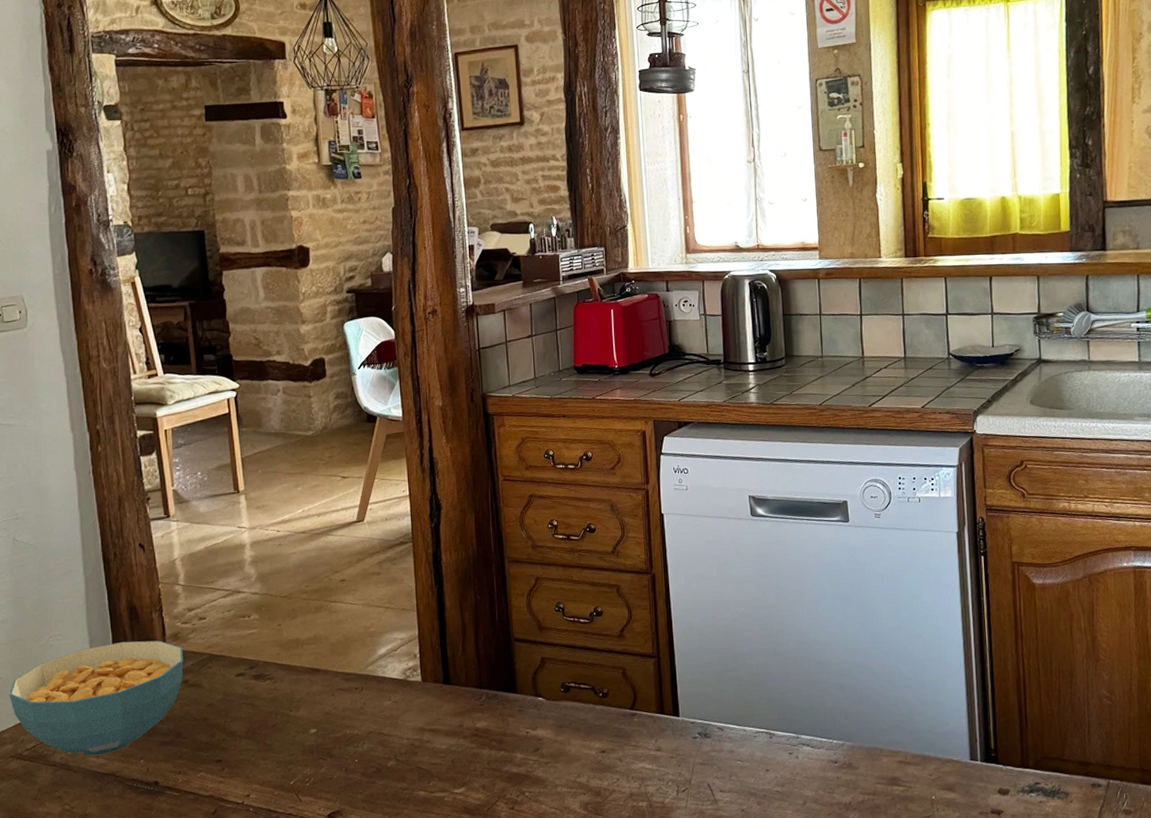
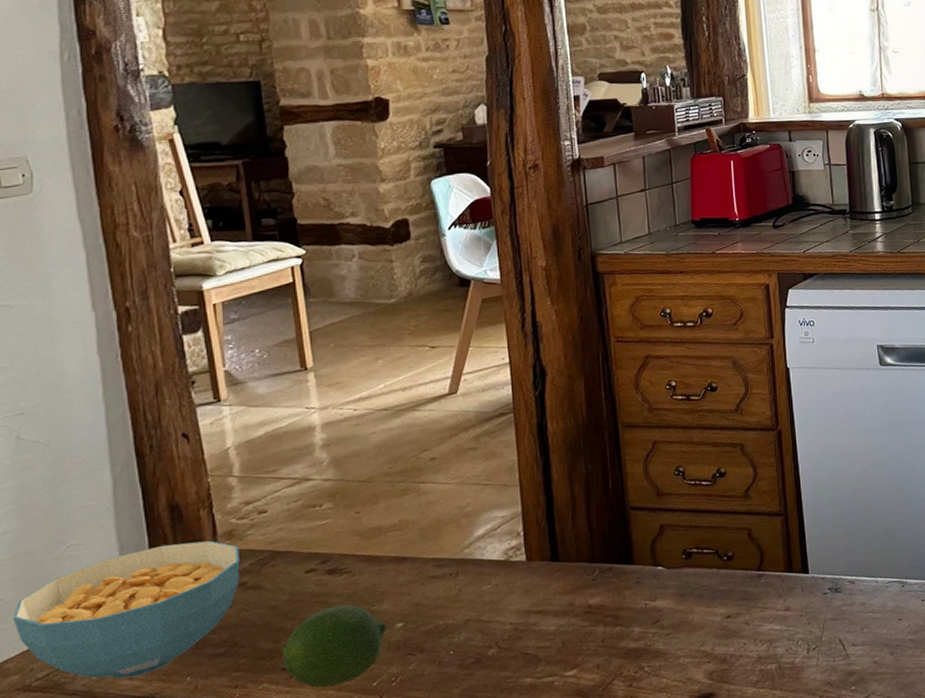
fruit: none [216,708,303,782] -> present [282,605,388,688]

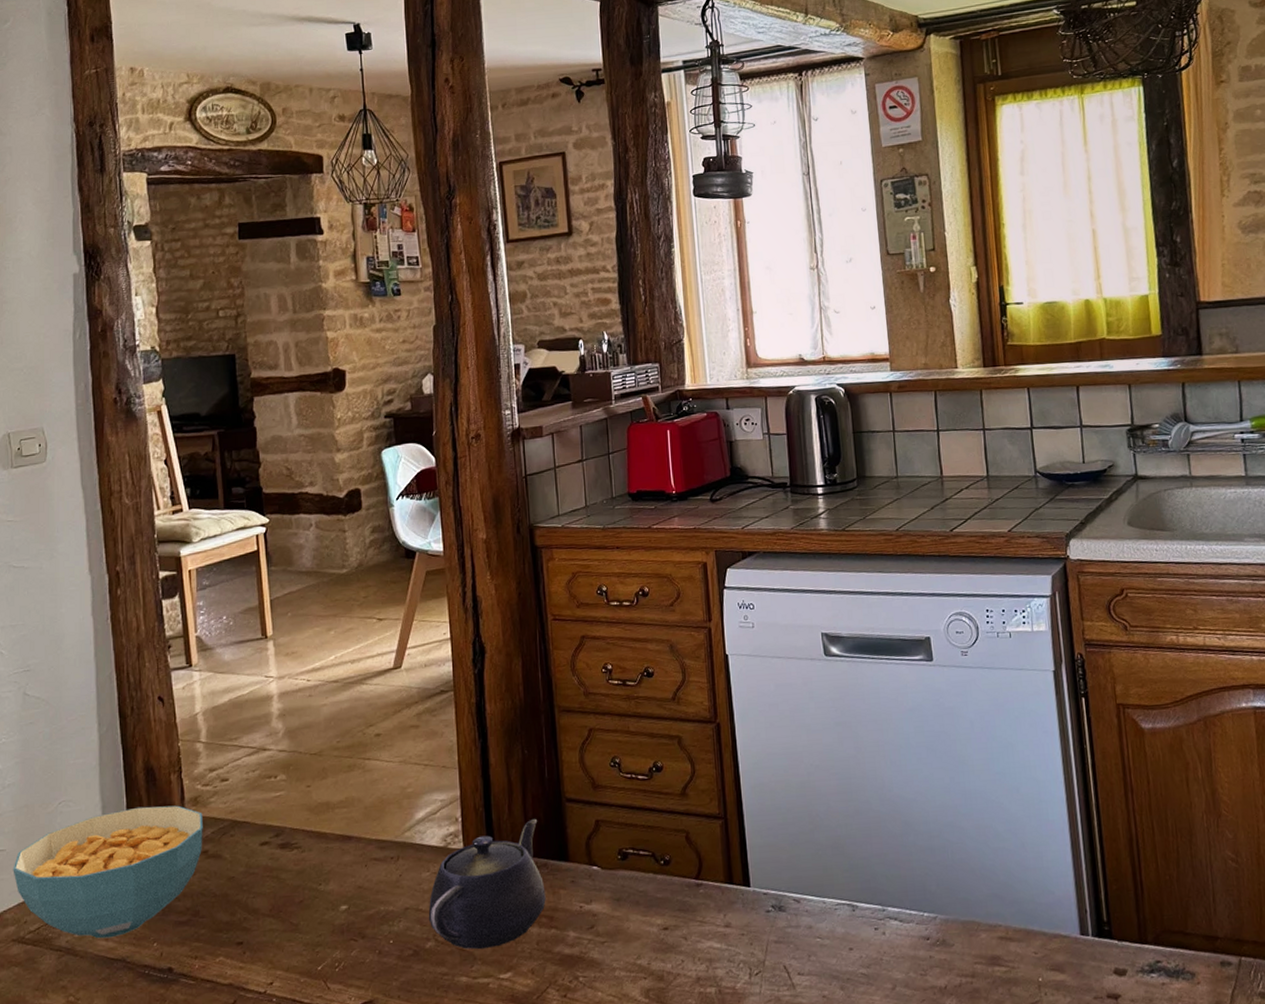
fruit: present [282,605,388,688] -> none [237,881,333,967]
teapot: none [490,527,611,653] -> present [428,818,546,950]

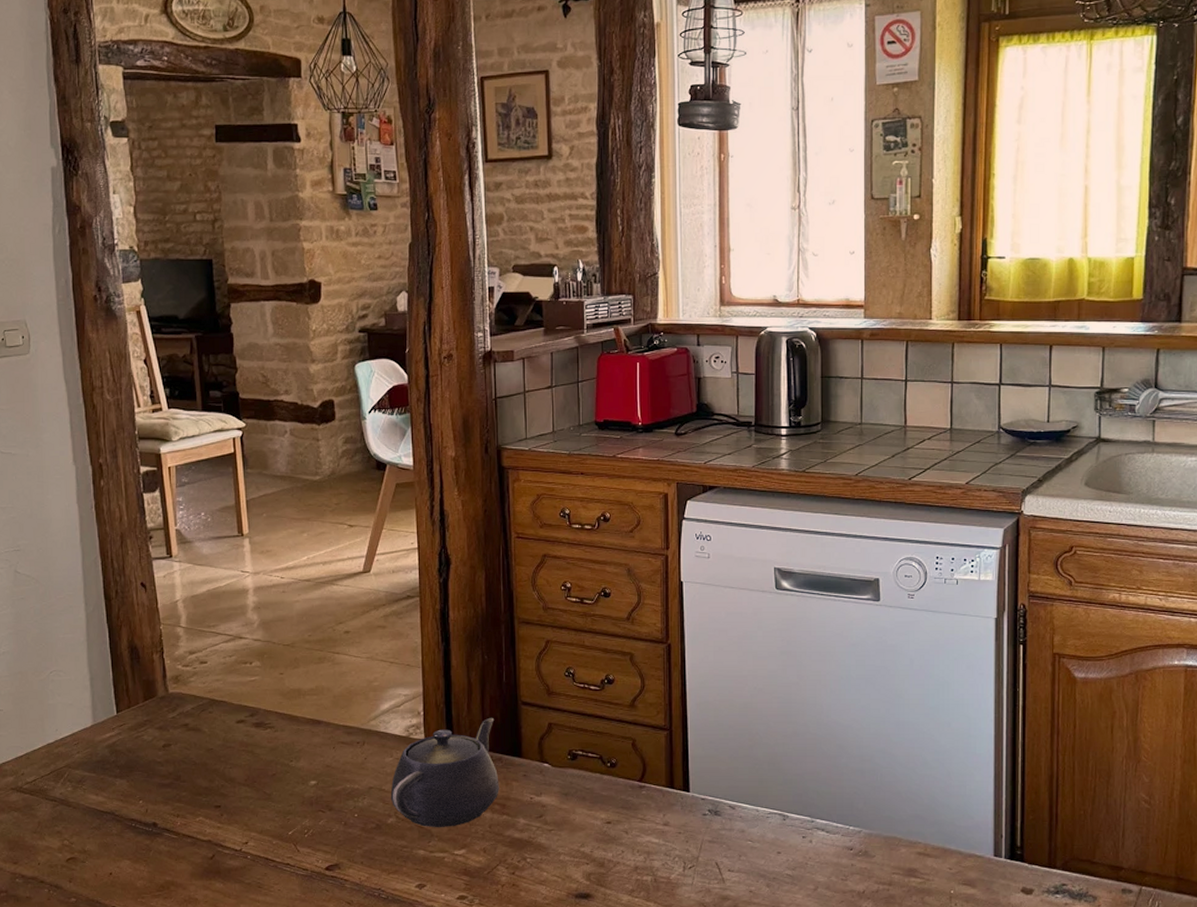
cereal bowl: present [13,805,203,939] -> none [10,681,184,793]

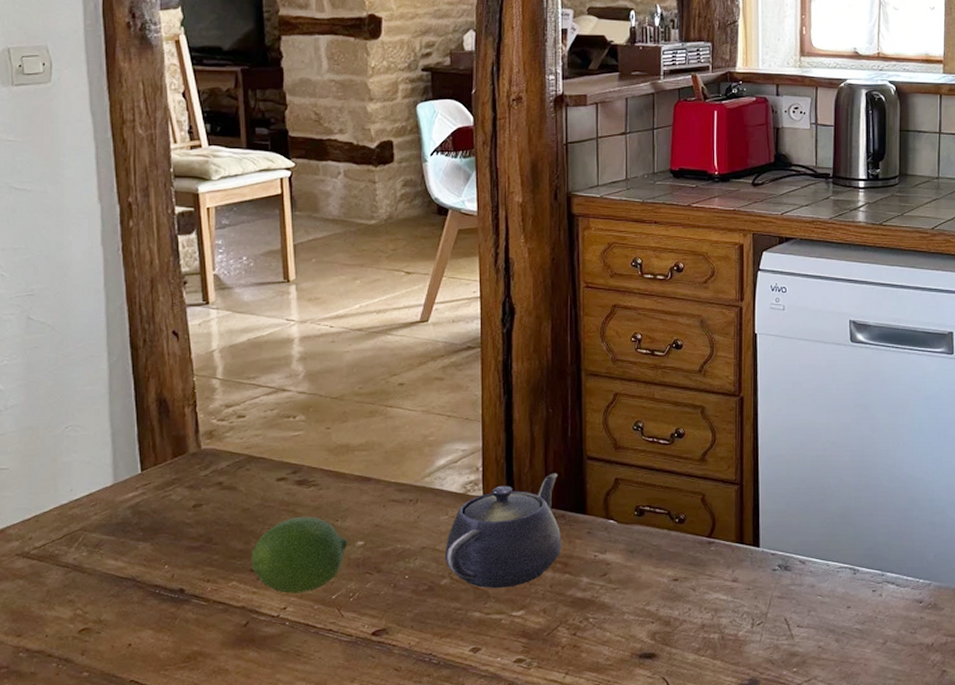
fruit: none [215,757,303,829] -> present [251,516,349,594]

